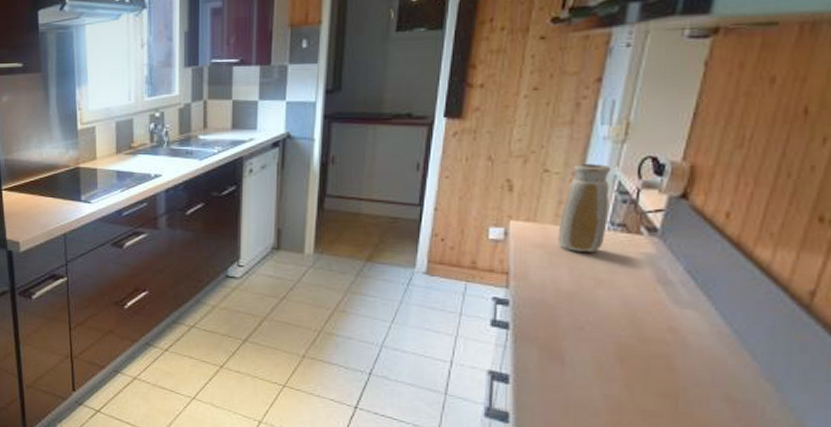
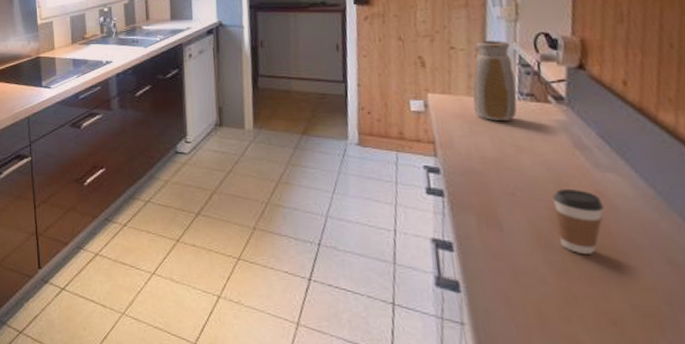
coffee cup: none [621,325,674,389] -> present [553,189,604,254]

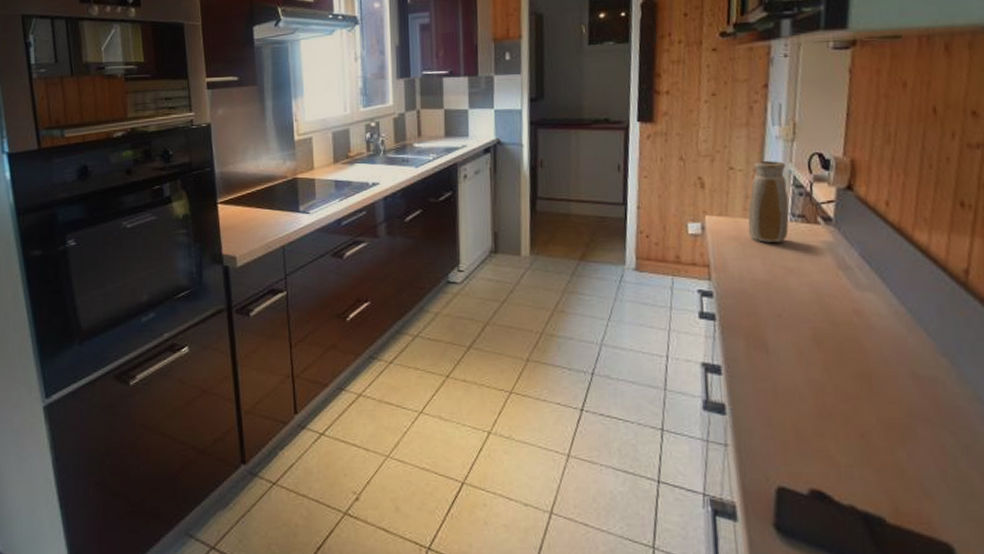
coffee cup: present [553,189,604,254] -> none [816,309,861,371]

